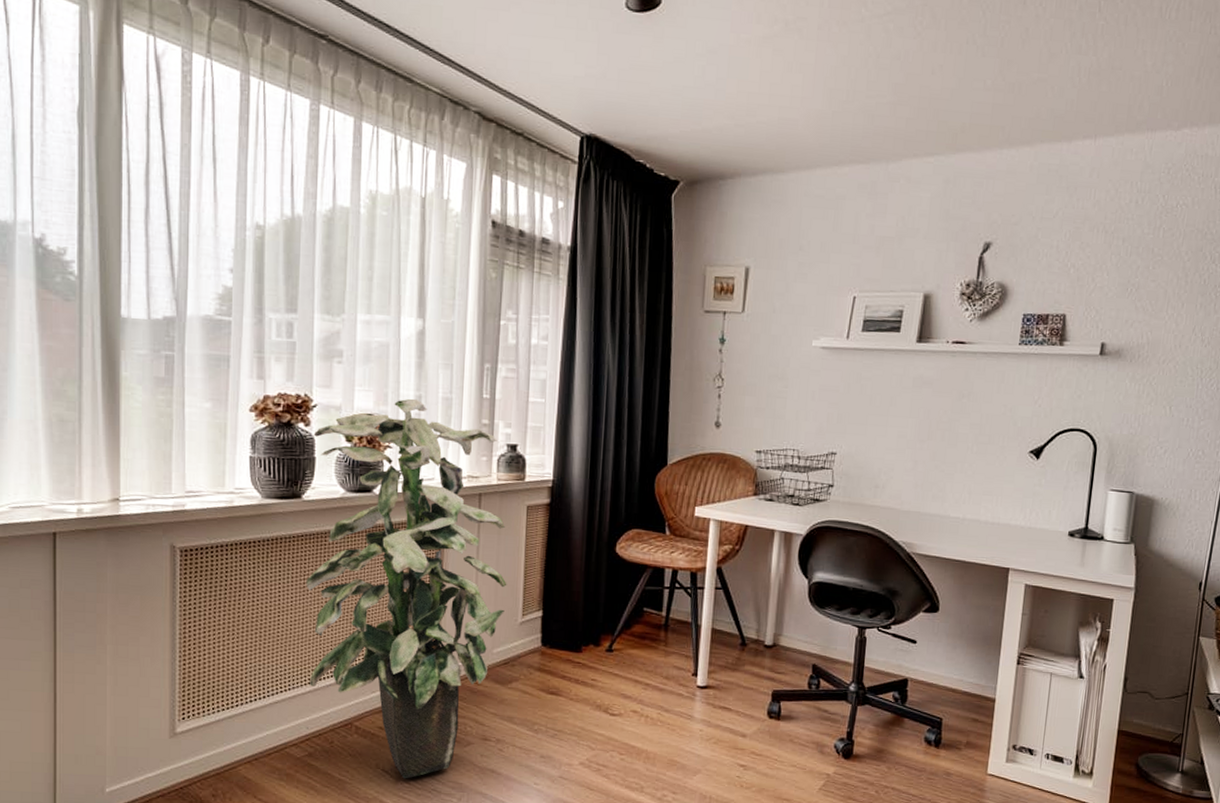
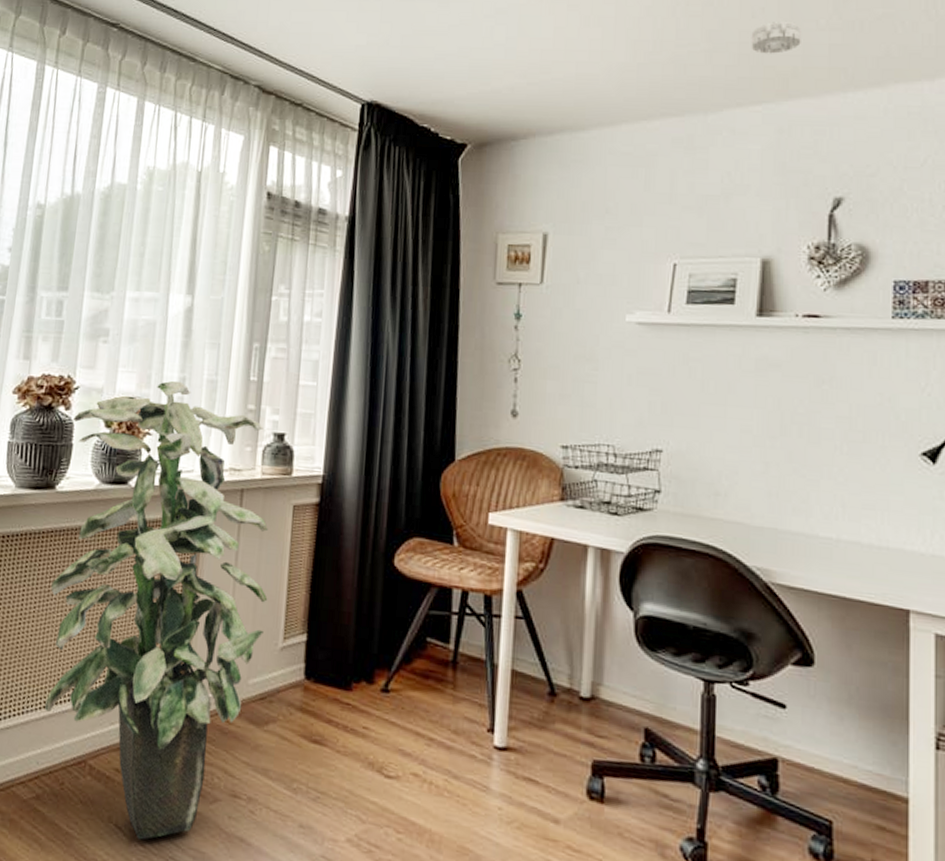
smoke detector: none [929,78,972,110] -> present [751,20,801,54]

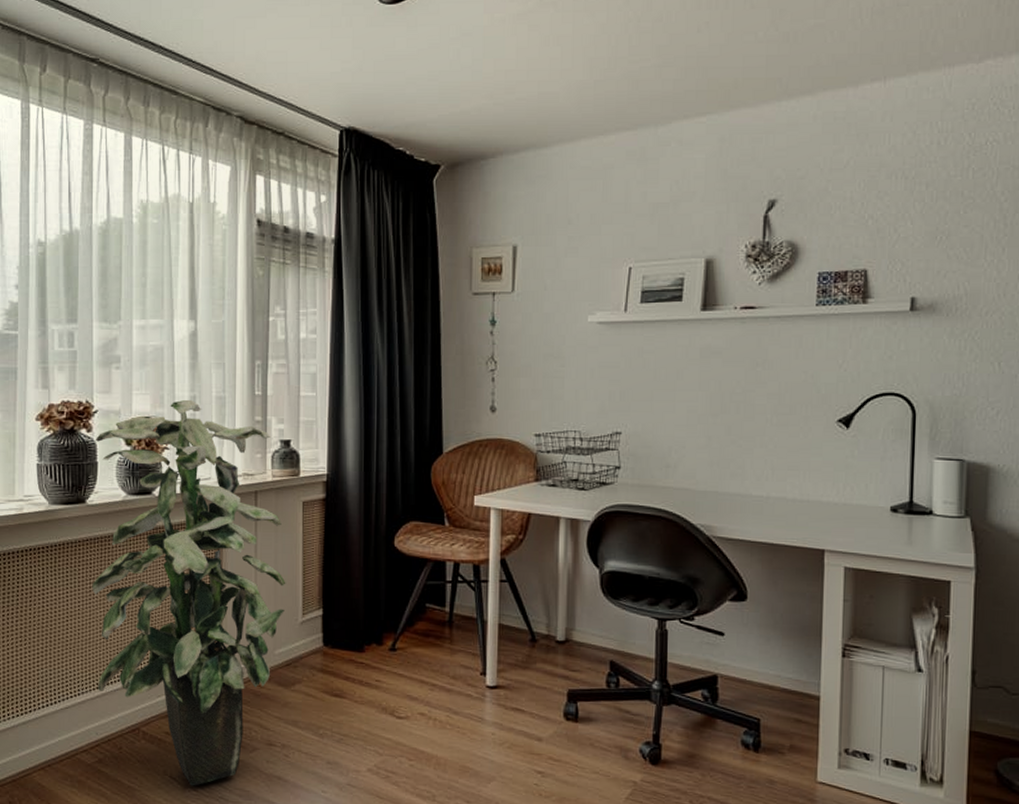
smoke detector: present [751,20,801,54] -> none [696,34,742,67]

